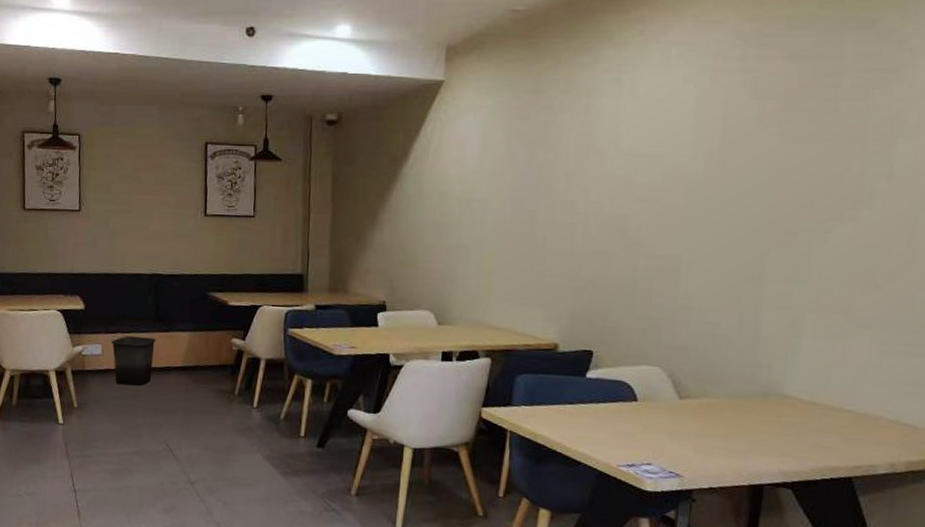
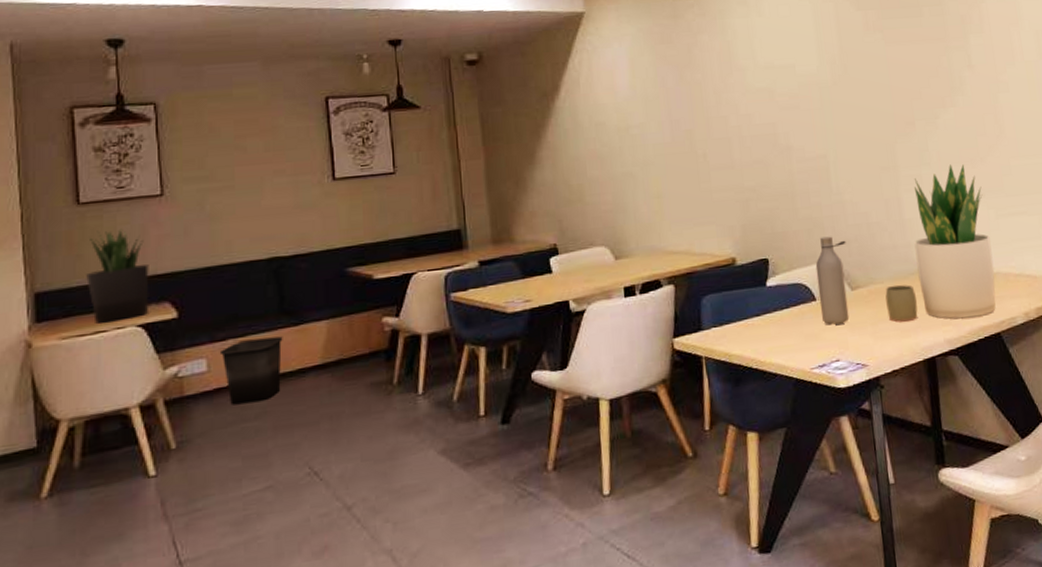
planter: none [26,232,68,304] -> present [86,228,149,323]
water bottle: none [639,339,684,431] -> present [815,236,850,326]
mug: none [716,403,756,443] -> present [885,284,918,322]
planter: none [762,286,869,456] -> present [914,164,996,319]

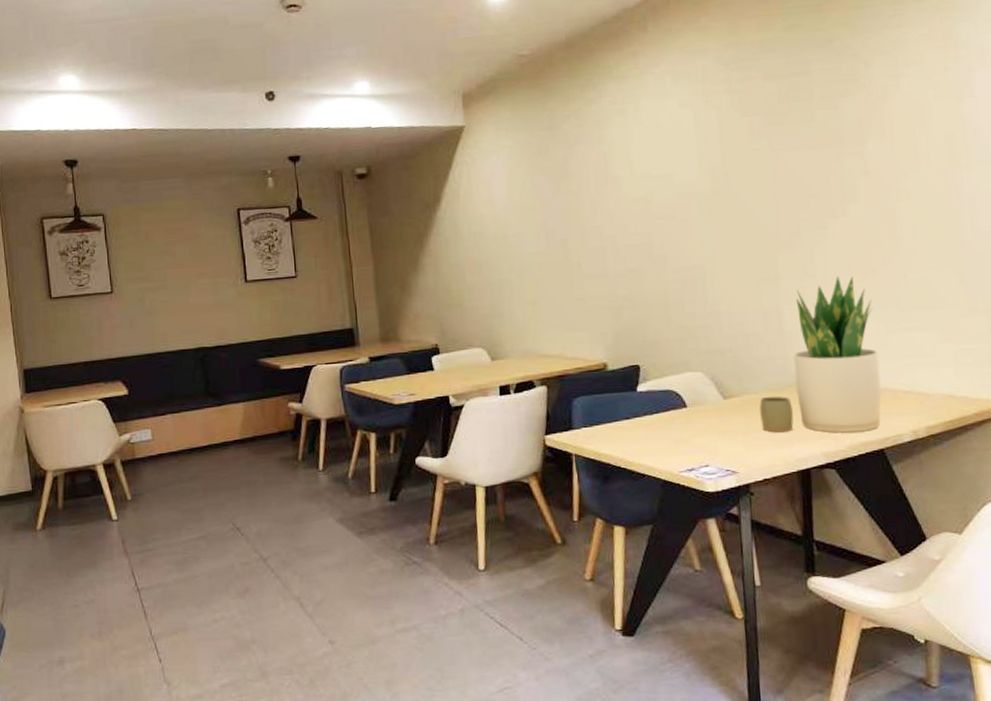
planter: present [86,228,149,323] -> none [59,319,106,396]
waste bin: present [219,336,283,405] -> none [160,414,209,469]
water bottle: present [815,236,850,326] -> none [687,345,721,433]

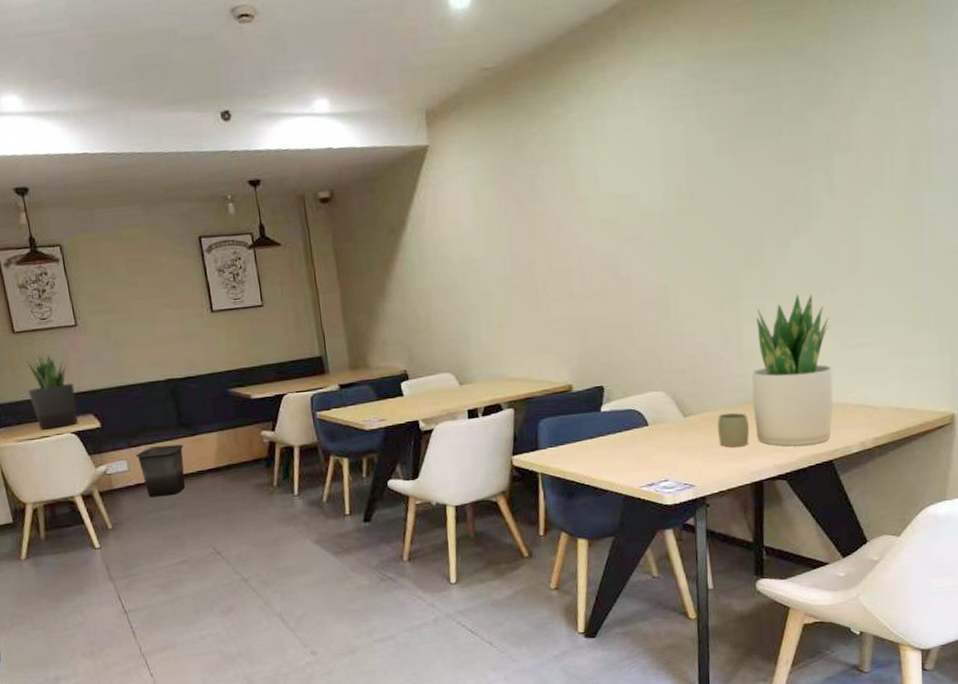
planter: none [59,319,106,396] -> present [26,353,78,430]
waste bin: none [160,414,209,469] -> present [135,444,185,498]

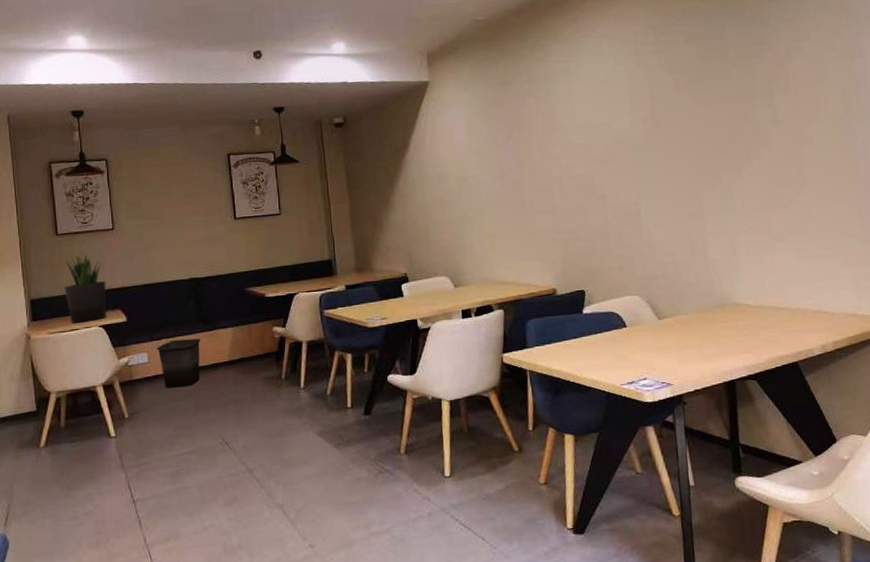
mug: present [717,412,750,448] -> none [689,316,720,349]
planter: present [751,294,834,447] -> none [717,211,794,349]

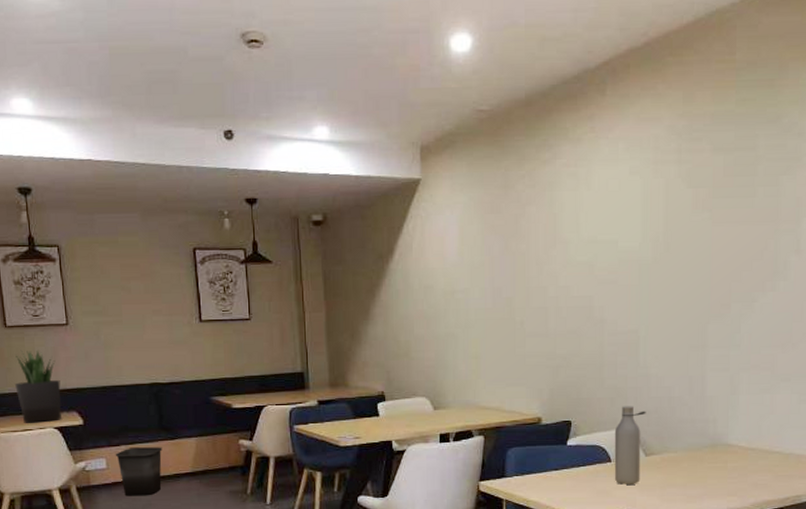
water bottle: none [626,272,656,349] -> present [614,406,646,486]

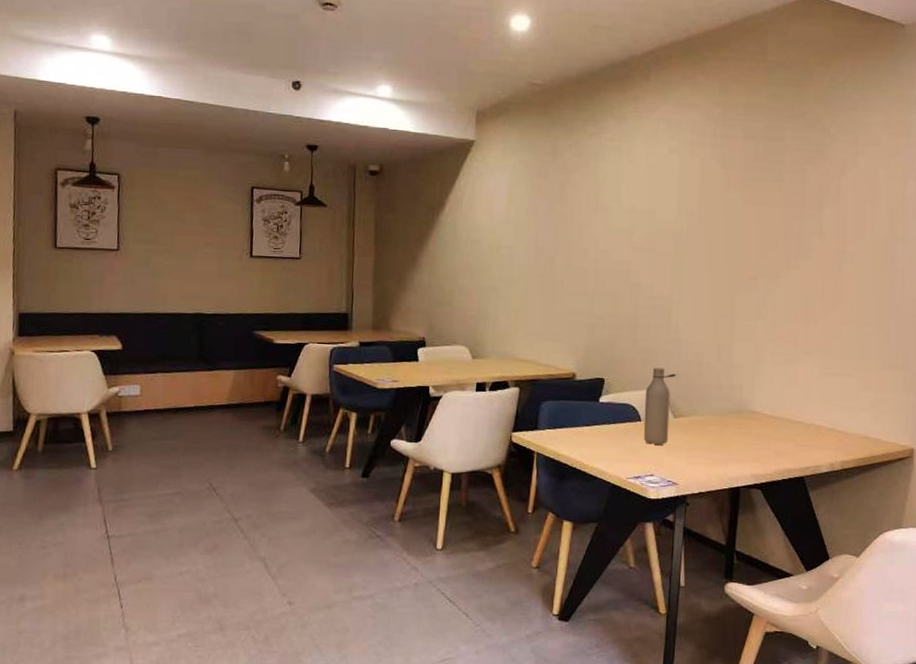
planter: present [15,349,62,423] -> none [57,271,104,345]
waste bin: present [115,447,162,496] -> none [150,376,199,426]

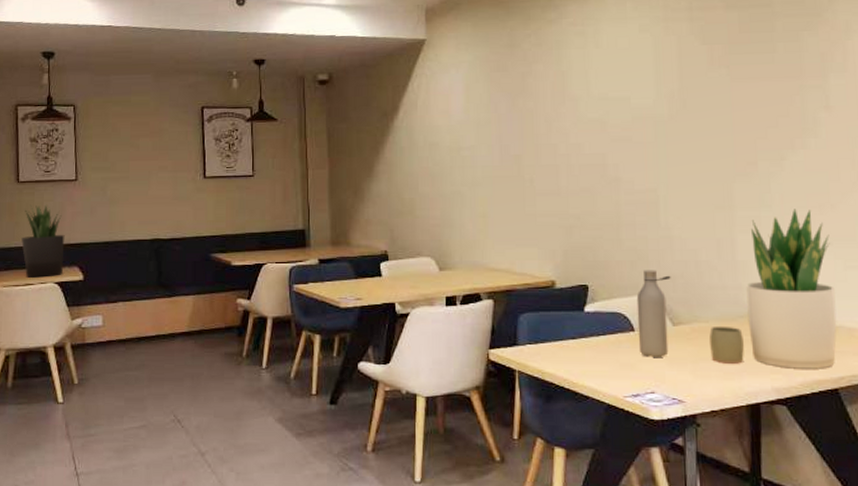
planter: none [57,271,104,345] -> present [21,204,65,278]
mug: none [703,419,733,453] -> present [709,325,745,364]
planter: none [737,321,810,460] -> present [746,209,837,369]

